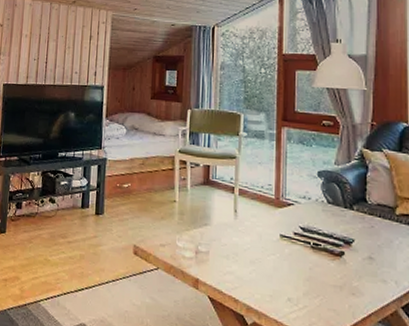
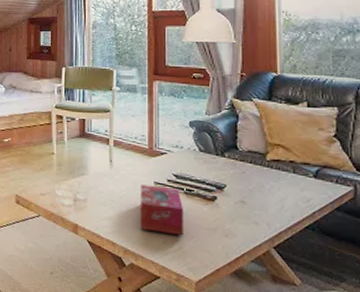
tissue box: none [264,237,309,294] -> present [140,184,183,236]

